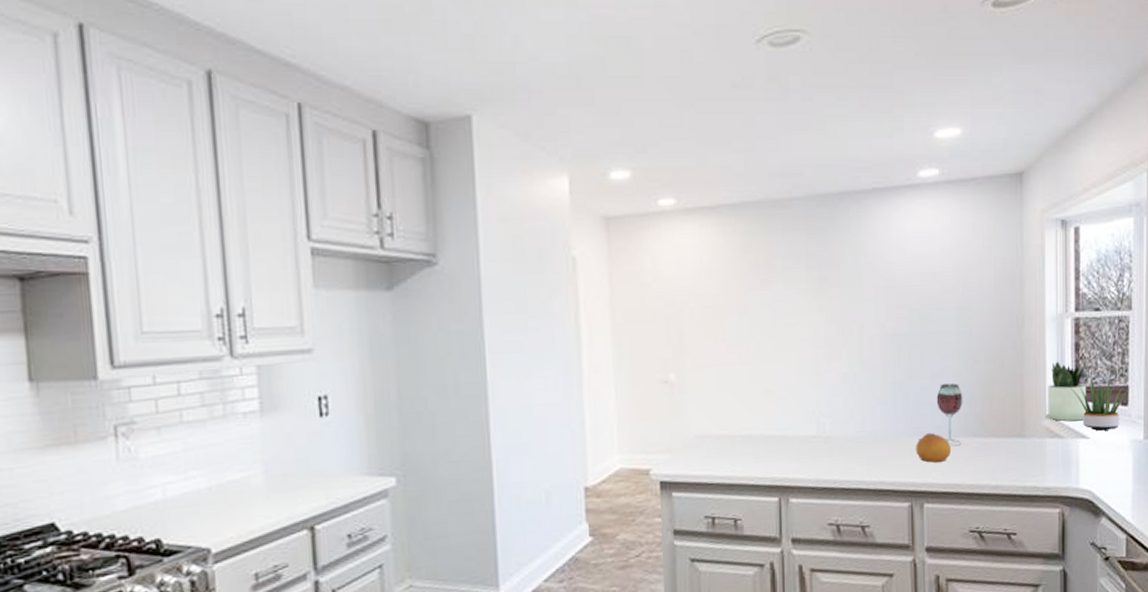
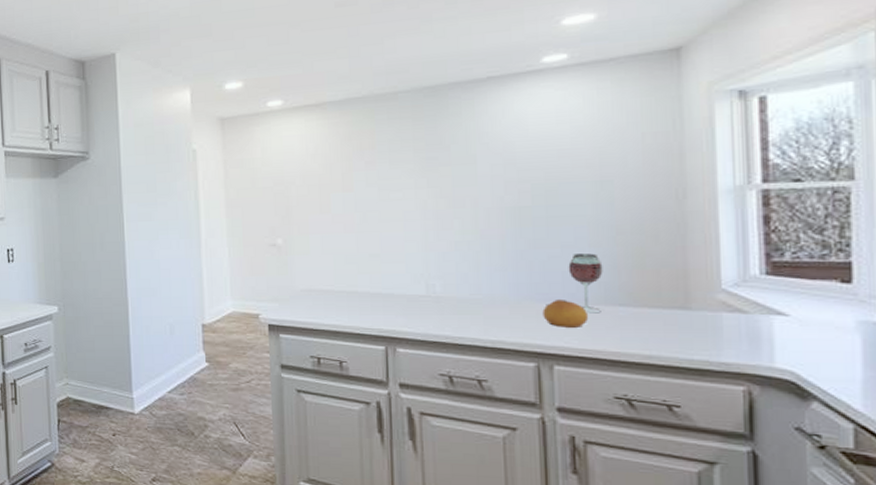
planter: present [1044,361,1087,422] -> none [718,234,784,297]
potted plant: present [1069,377,1130,431] -> none [756,252,855,308]

